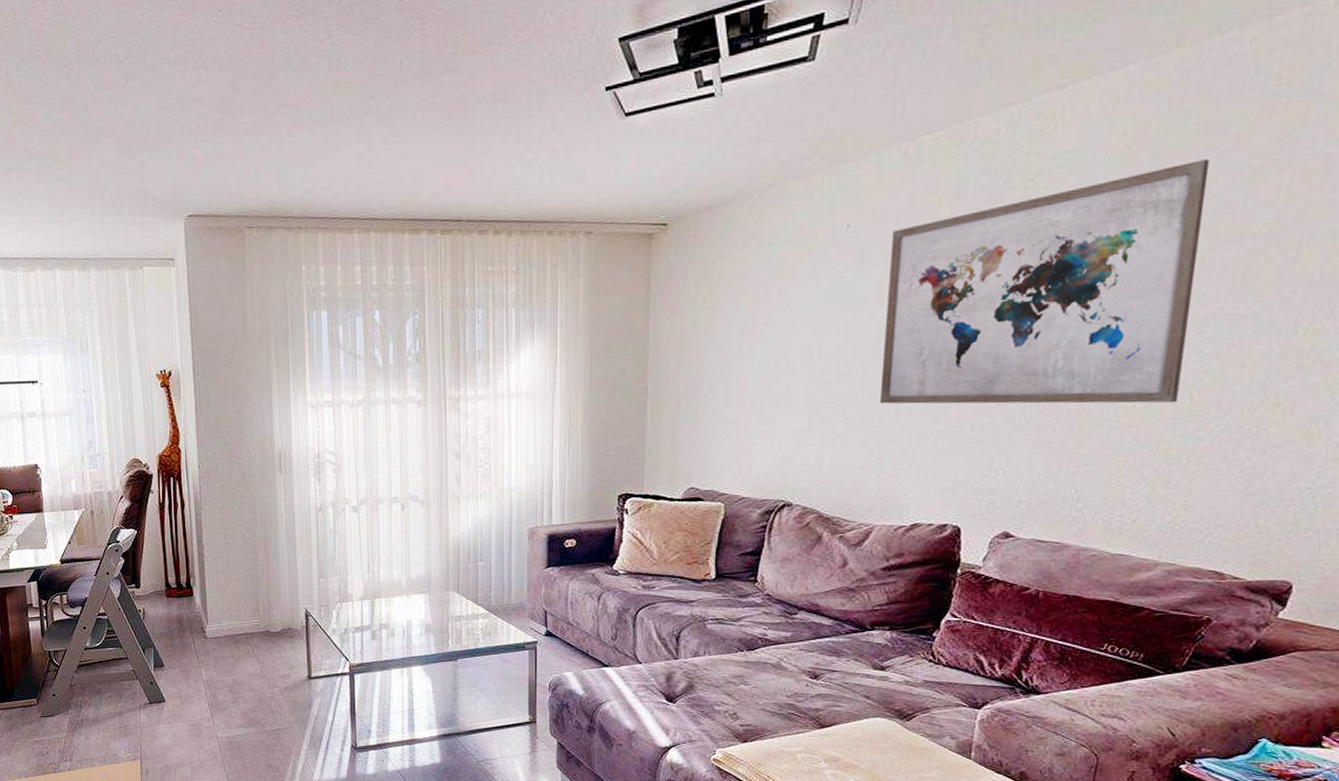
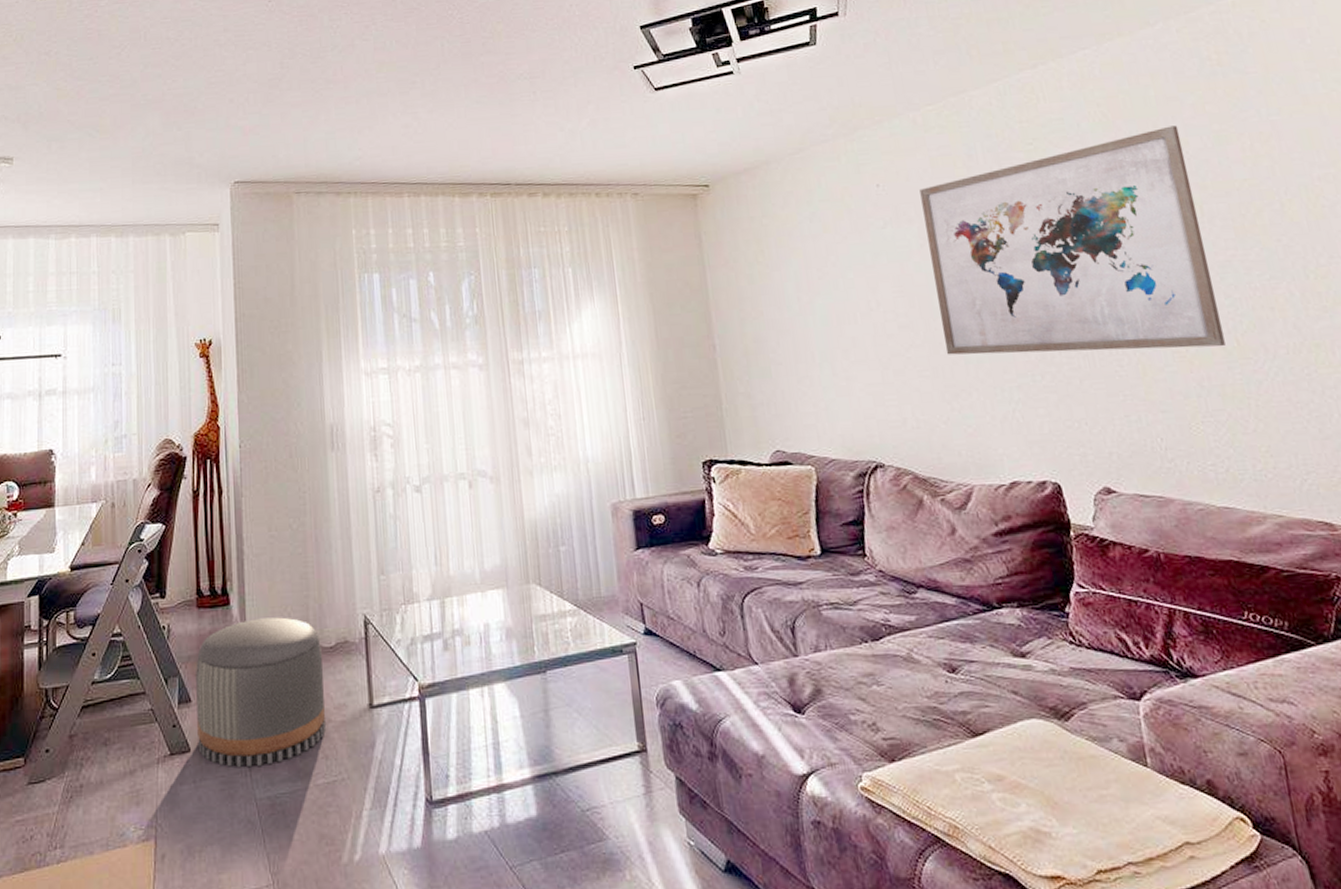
pouf: none [167,607,272,715] -> present [196,617,326,767]

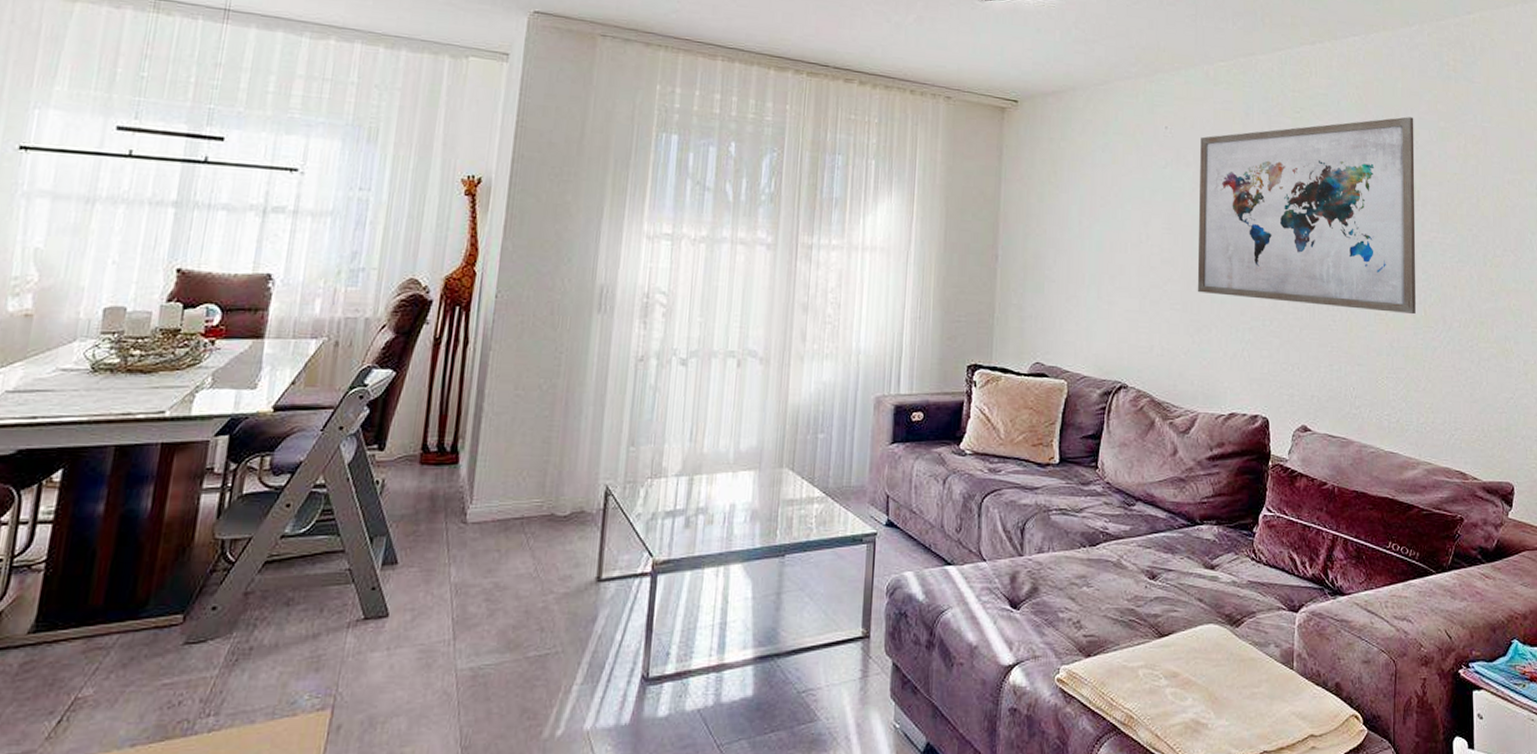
pouf: present [196,617,326,767] -> none [398,480,555,635]

